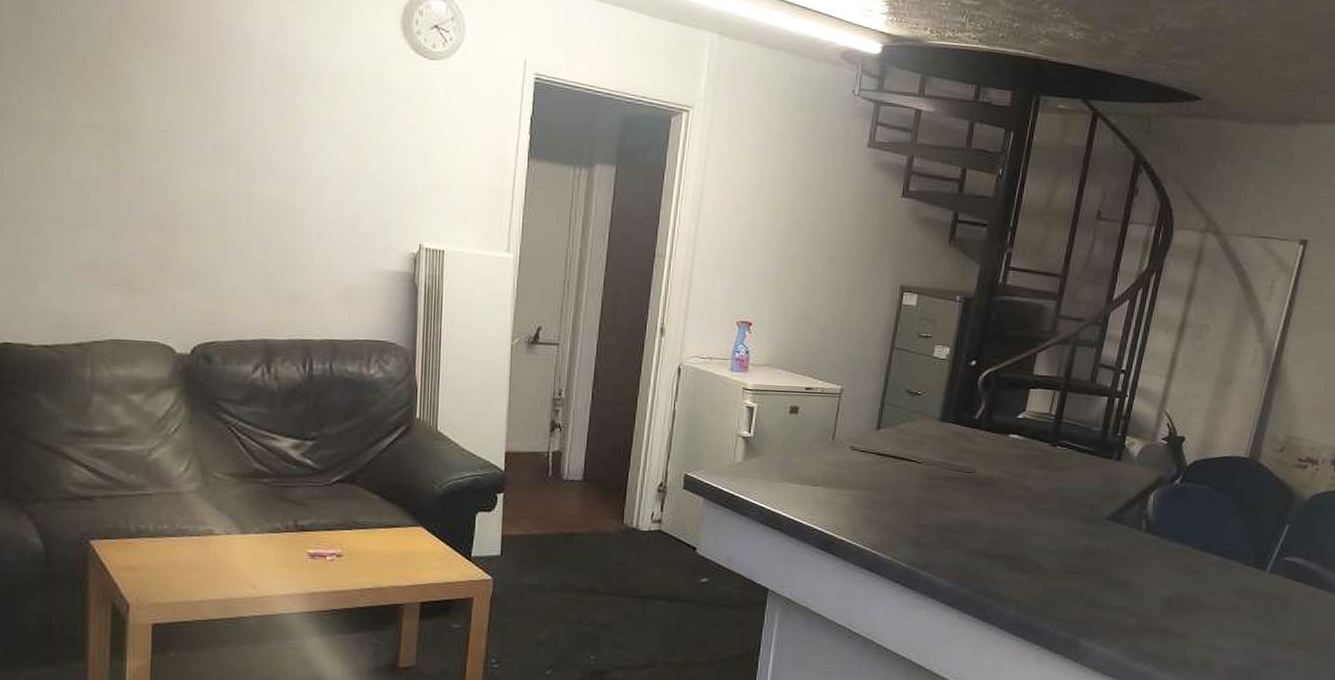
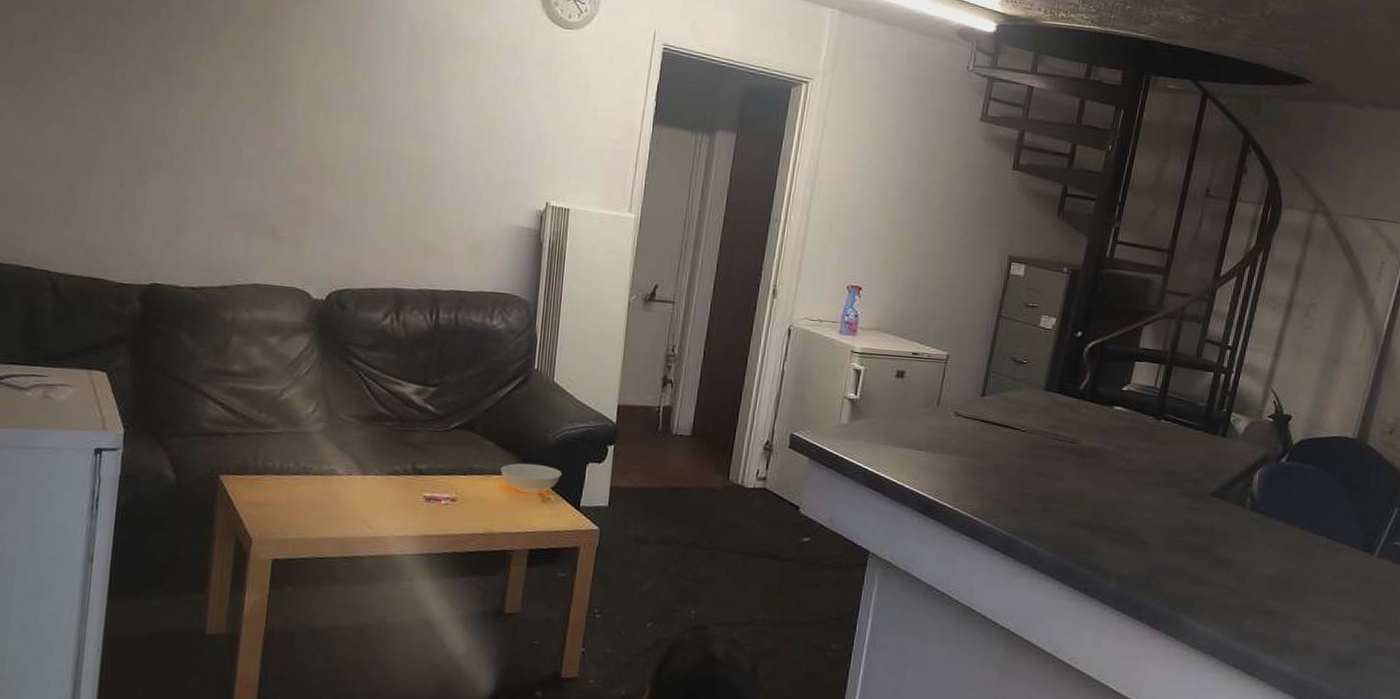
bowl: none [387,515,450,546] -> present [500,463,562,494]

